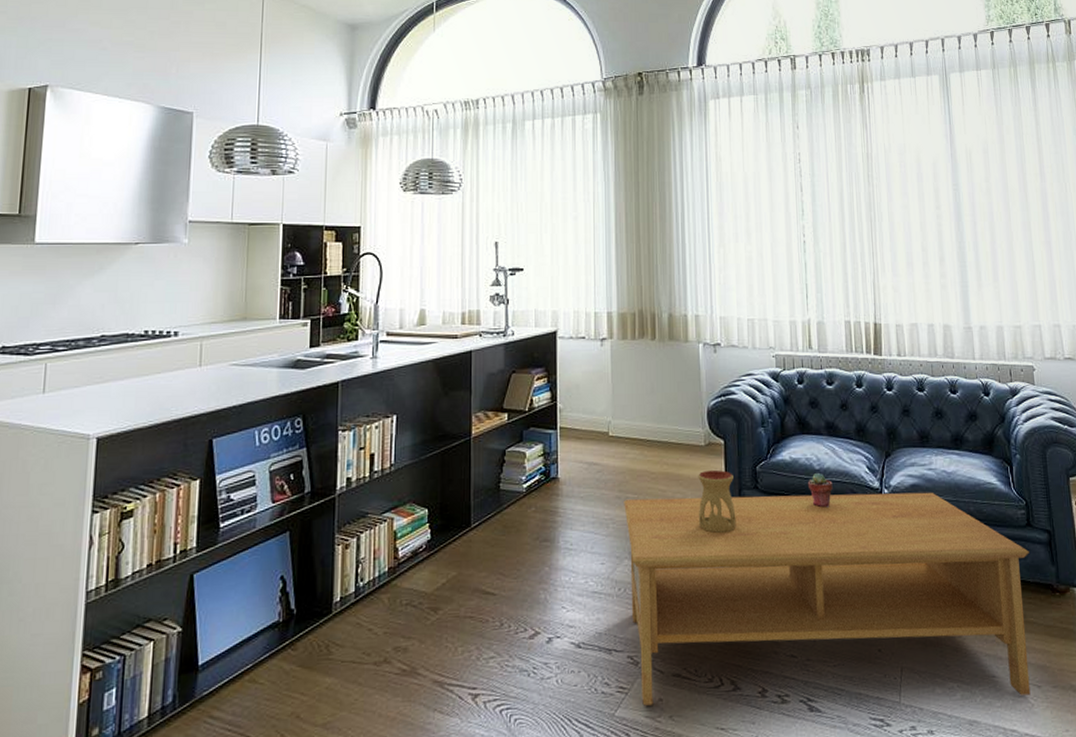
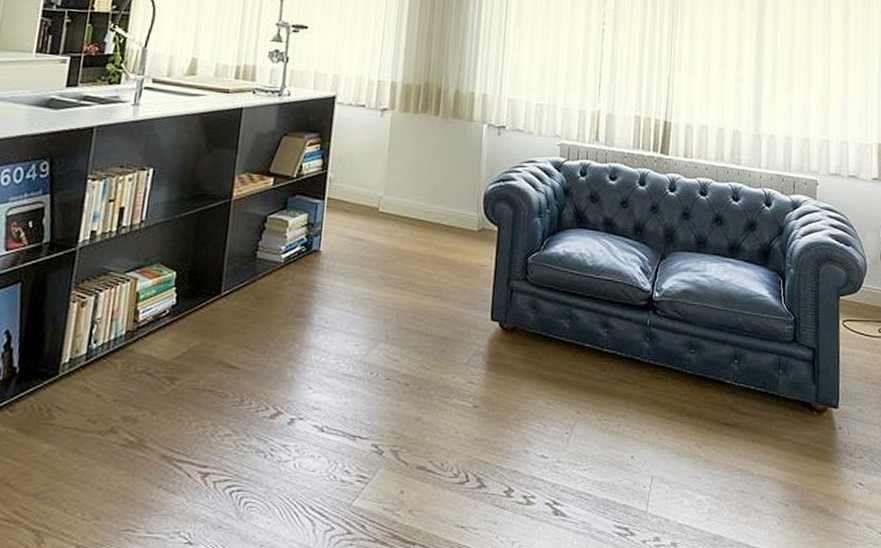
coffee table: present [624,492,1031,706] -> none [381,280,792,513]
oil burner: present [698,469,736,533] -> none [462,256,504,323]
potted succulent: present [807,472,833,508] -> none [578,269,604,306]

